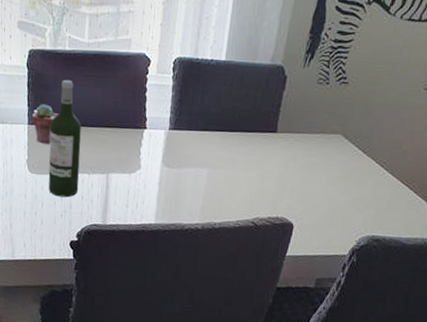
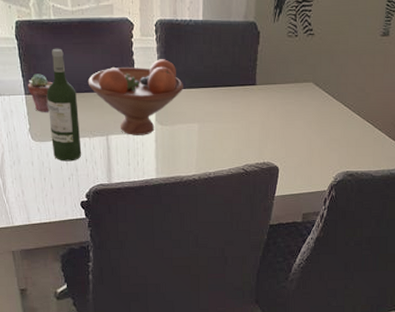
fruit bowl: none [94,98,197,177] -> present [87,59,183,135]

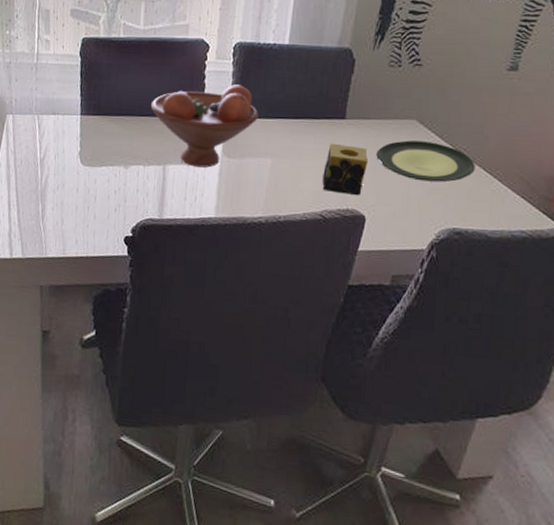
potted succulent: present [27,74,53,112] -> none [84,93,112,135]
wine bottle: present [46,48,82,162] -> none [101,67,137,191]
candle: none [242,107,278,151] -> present [322,143,369,196]
plate: none [283,101,361,134] -> present [376,140,476,182]

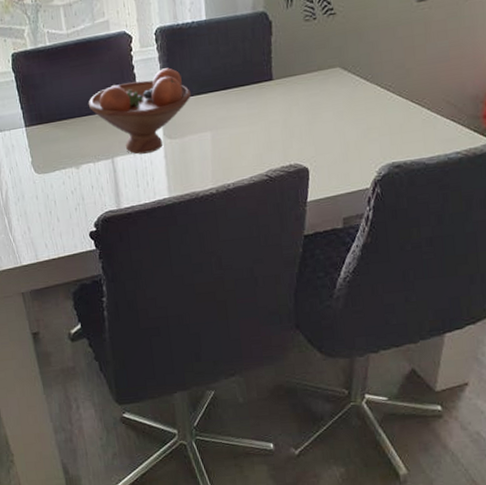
candle: present [322,143,369,196] -> none [261,103,302,152]
plate: present [376,140,476,182] -> none [307,85,403,125]

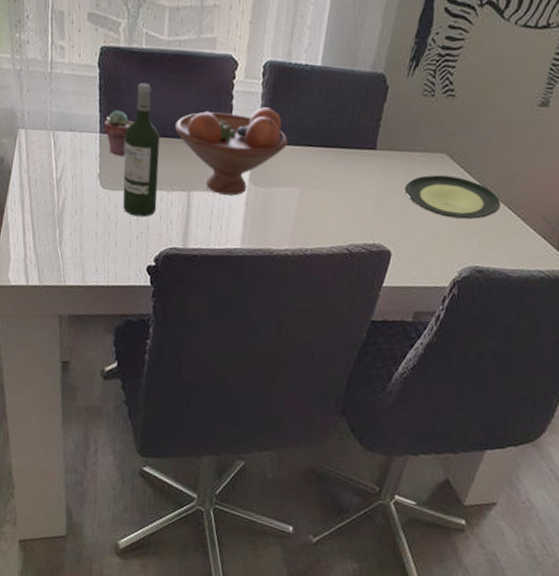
potted succulent: none [26,103,52,143] -> present [103,110,134,156]
wine bottle: none [46,74,87,192] -> present [123,82,160,217]
plate: none [307,85,403,125] -> present [404,175,501,220]

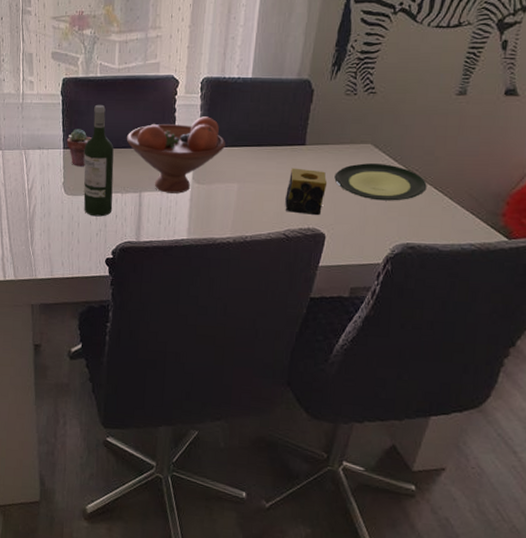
candle: none [350,174,397,231] -> present [285,168,328,216]

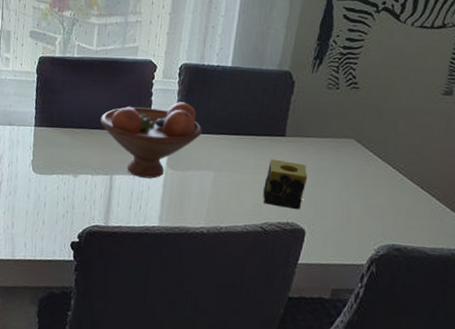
potted succulent: present [66,129,91,167] -> none [38,107,64,146]
wine bottle: present [83,104,114,217] -> none [51,84,87,198]
plate: present [334,163,427,201] -> none [315,158,413,200]

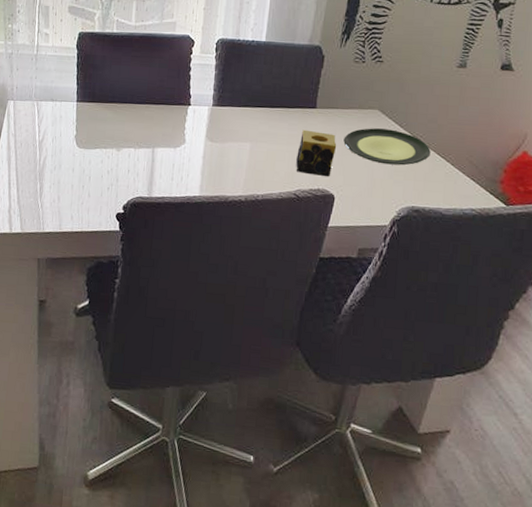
fruit bowl: present [100,102,202,179] -> none [141,76,239,151]
plate: none [315,158,413,200] -> present [343,128,431,166]

